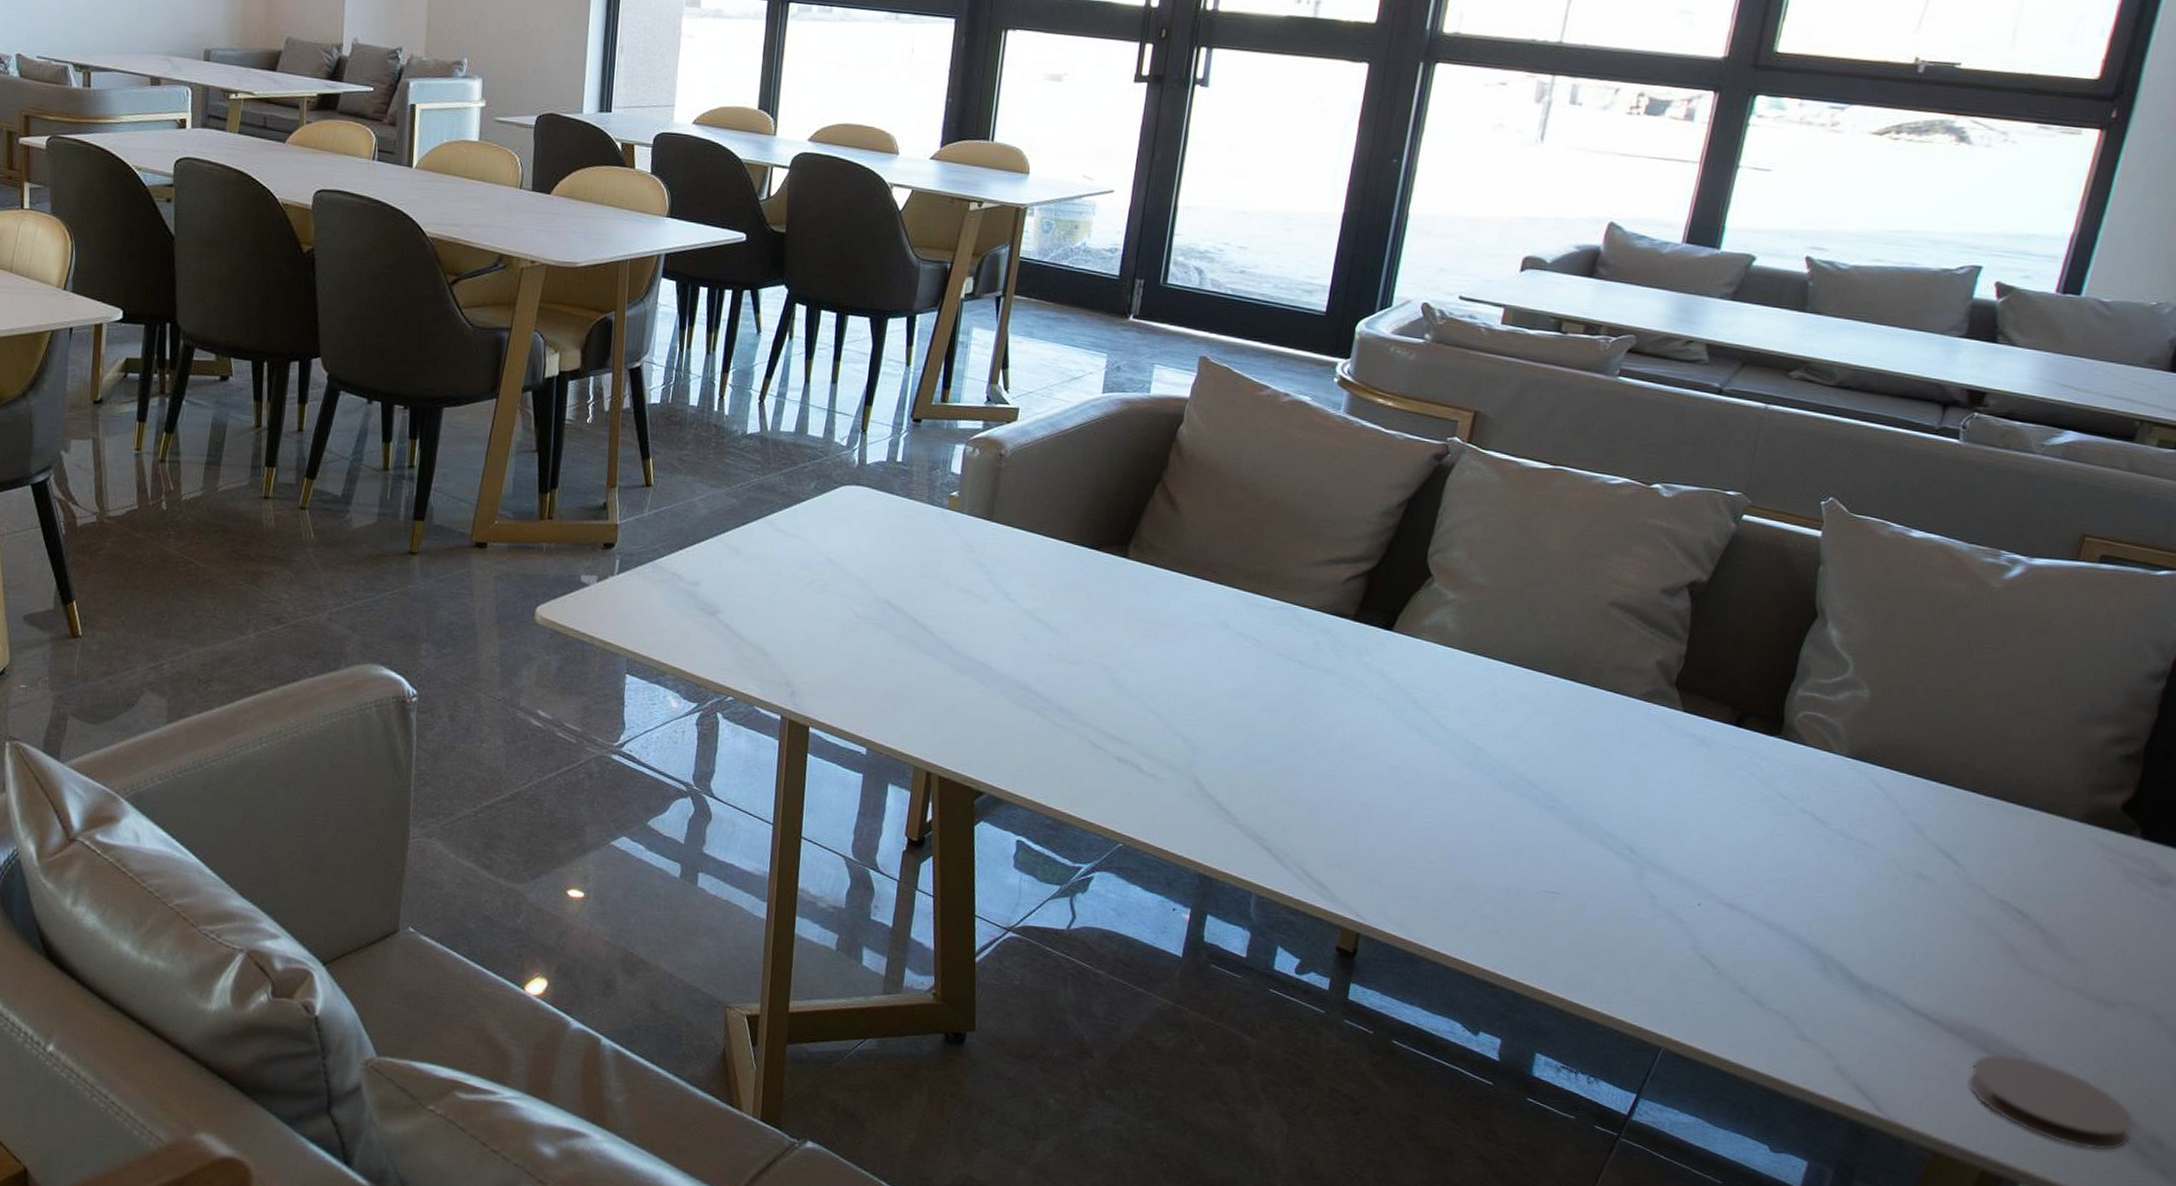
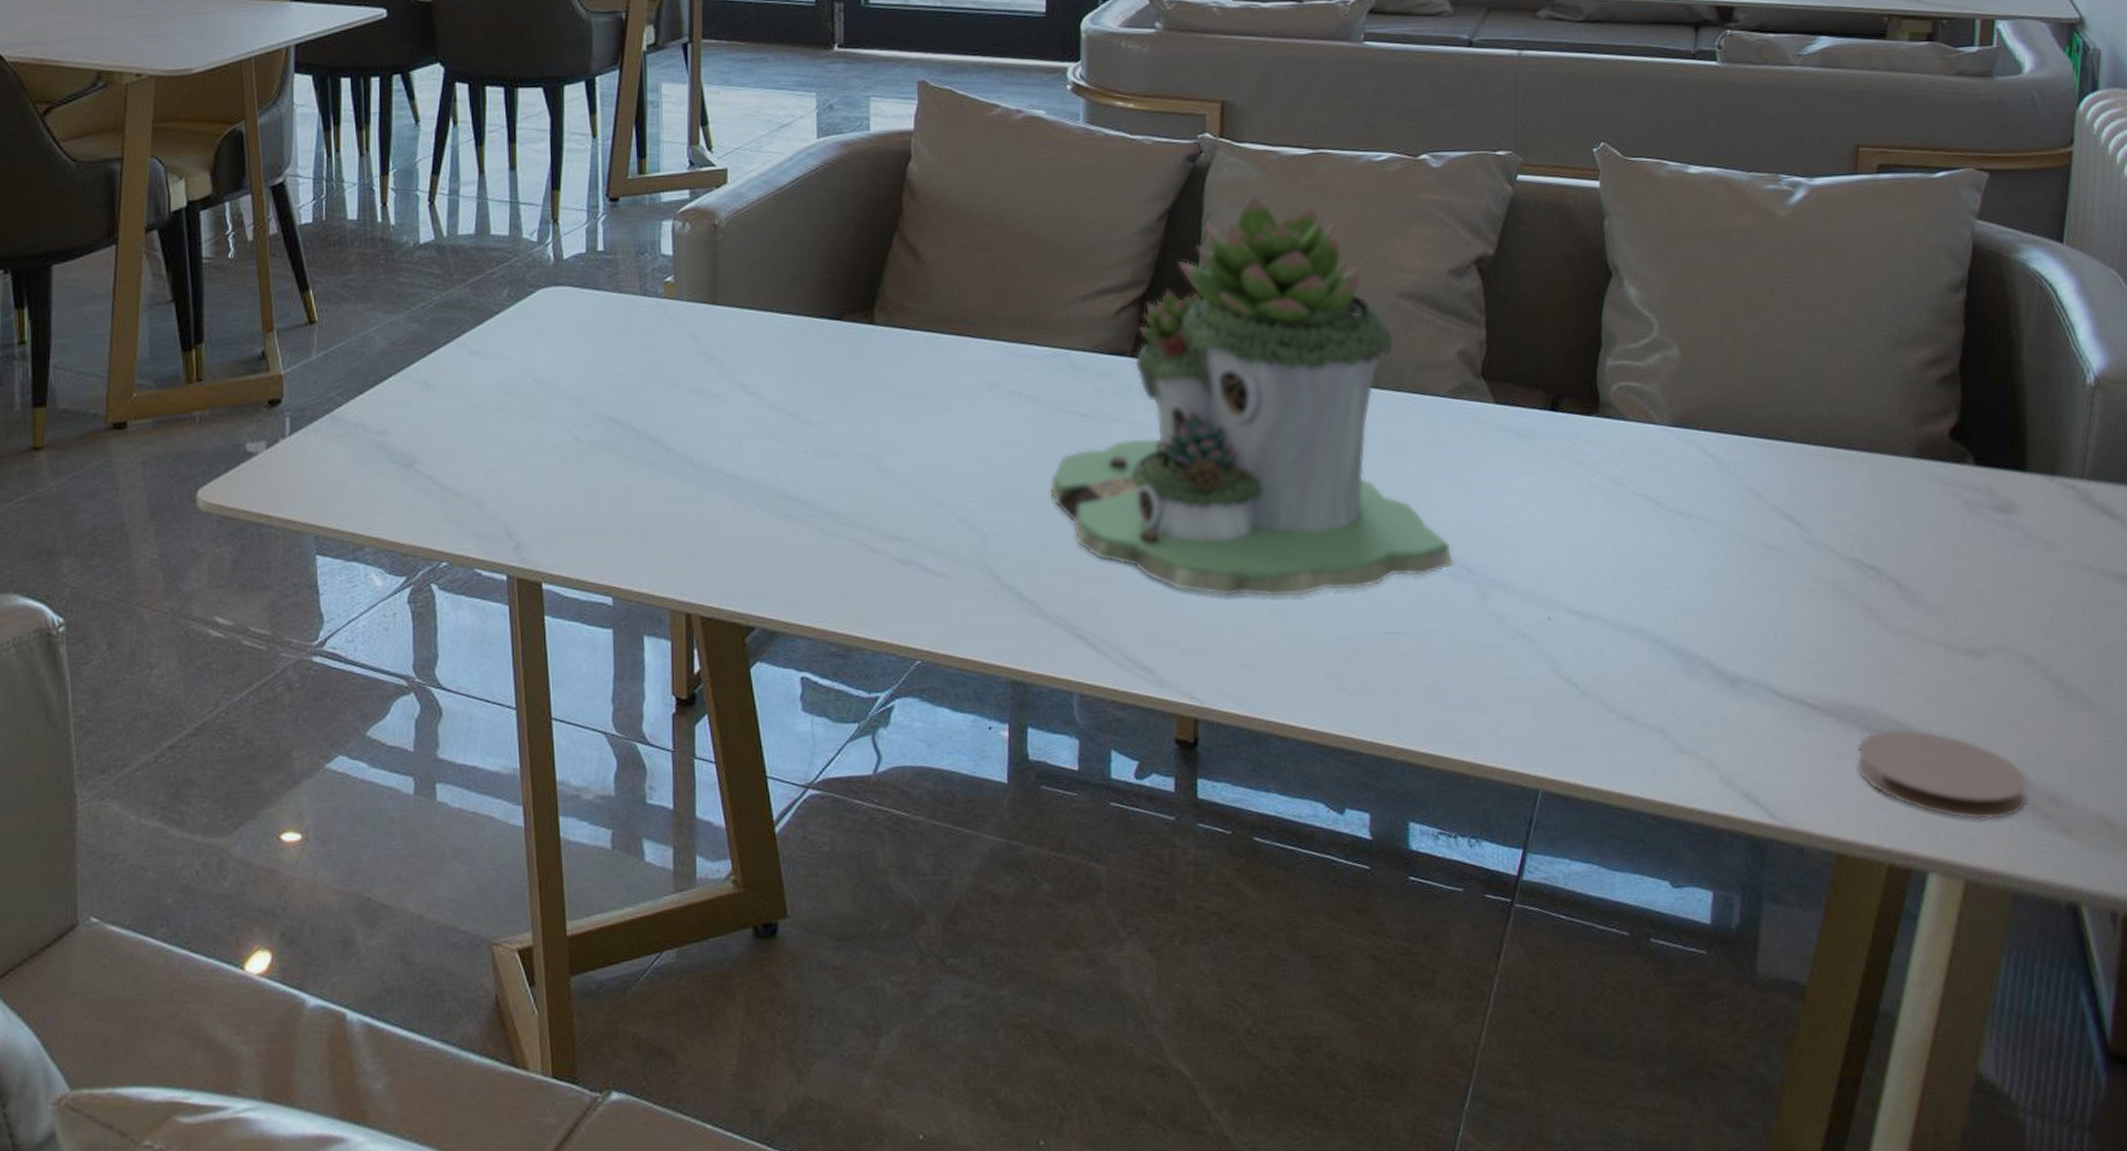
succulent planter: none [1259,497,1620,850] -> present [1048,194,1455,598]

